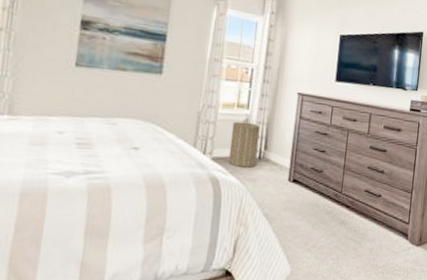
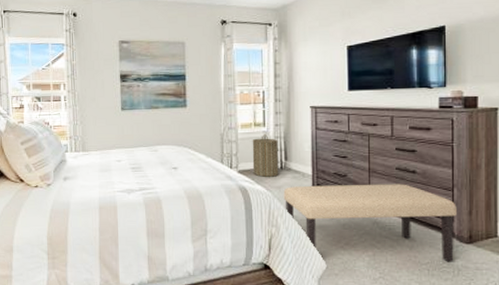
bench: none [257,180,413,265] -> present [283,184,457,262]

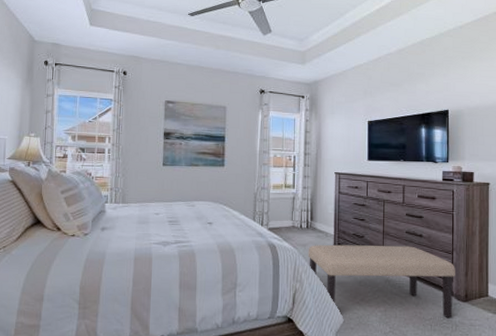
laundry hamper: present [252,134,279,177] -> none [281,195,306,235]

